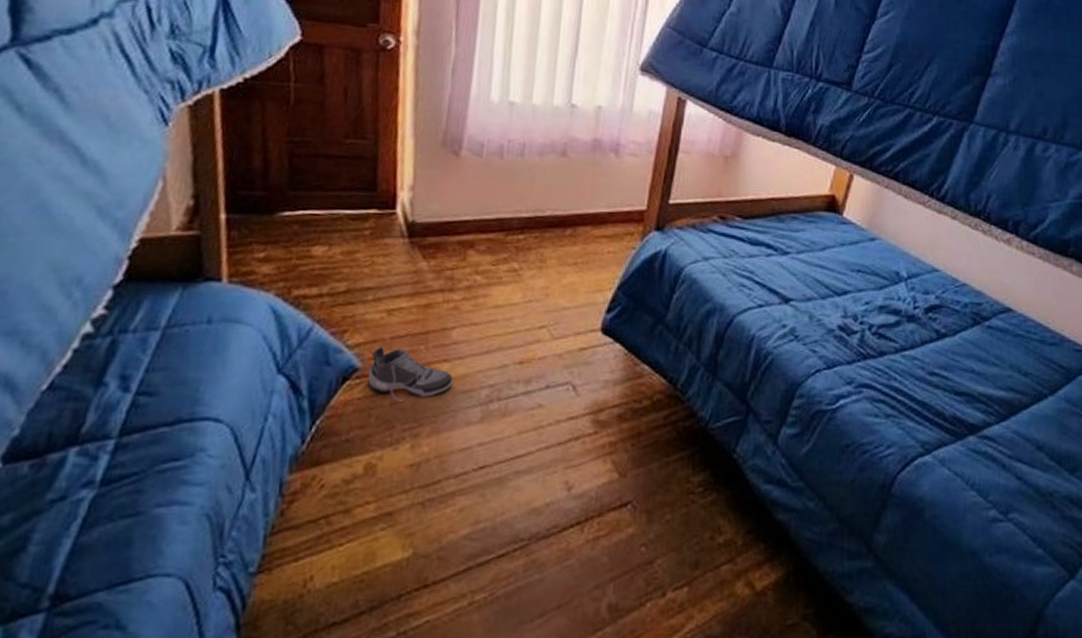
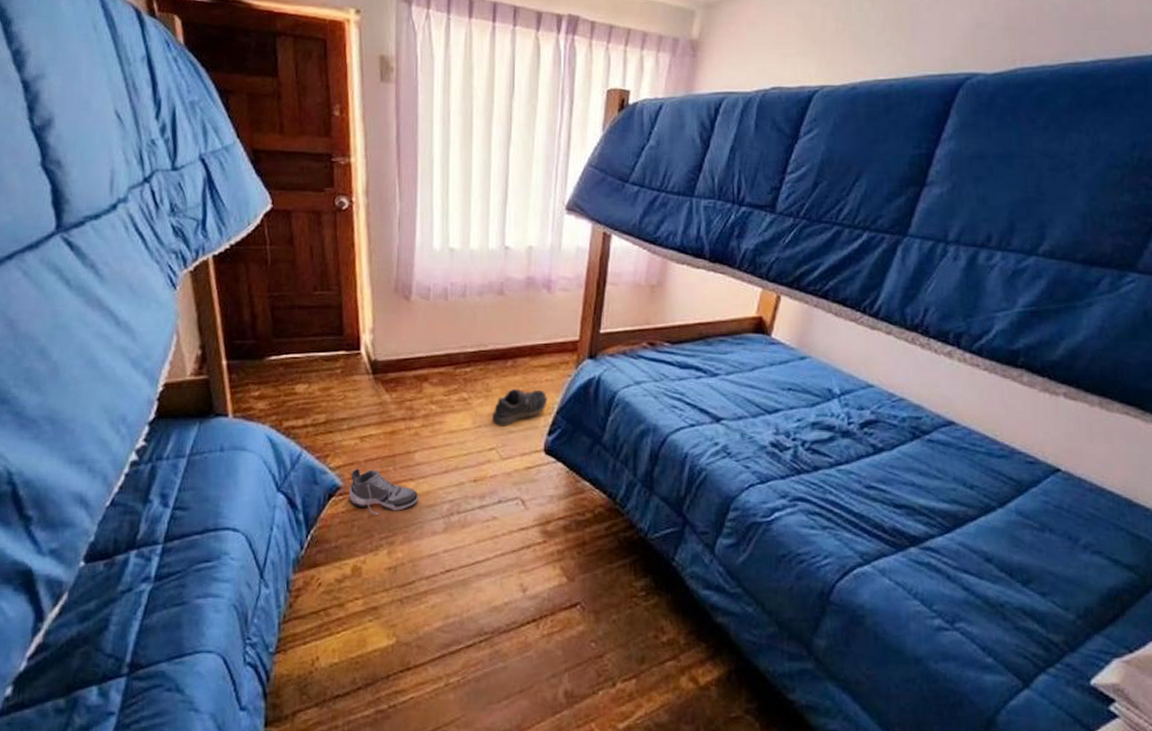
shoe: none [544,260,609,302] -> present [491,389,548,426]

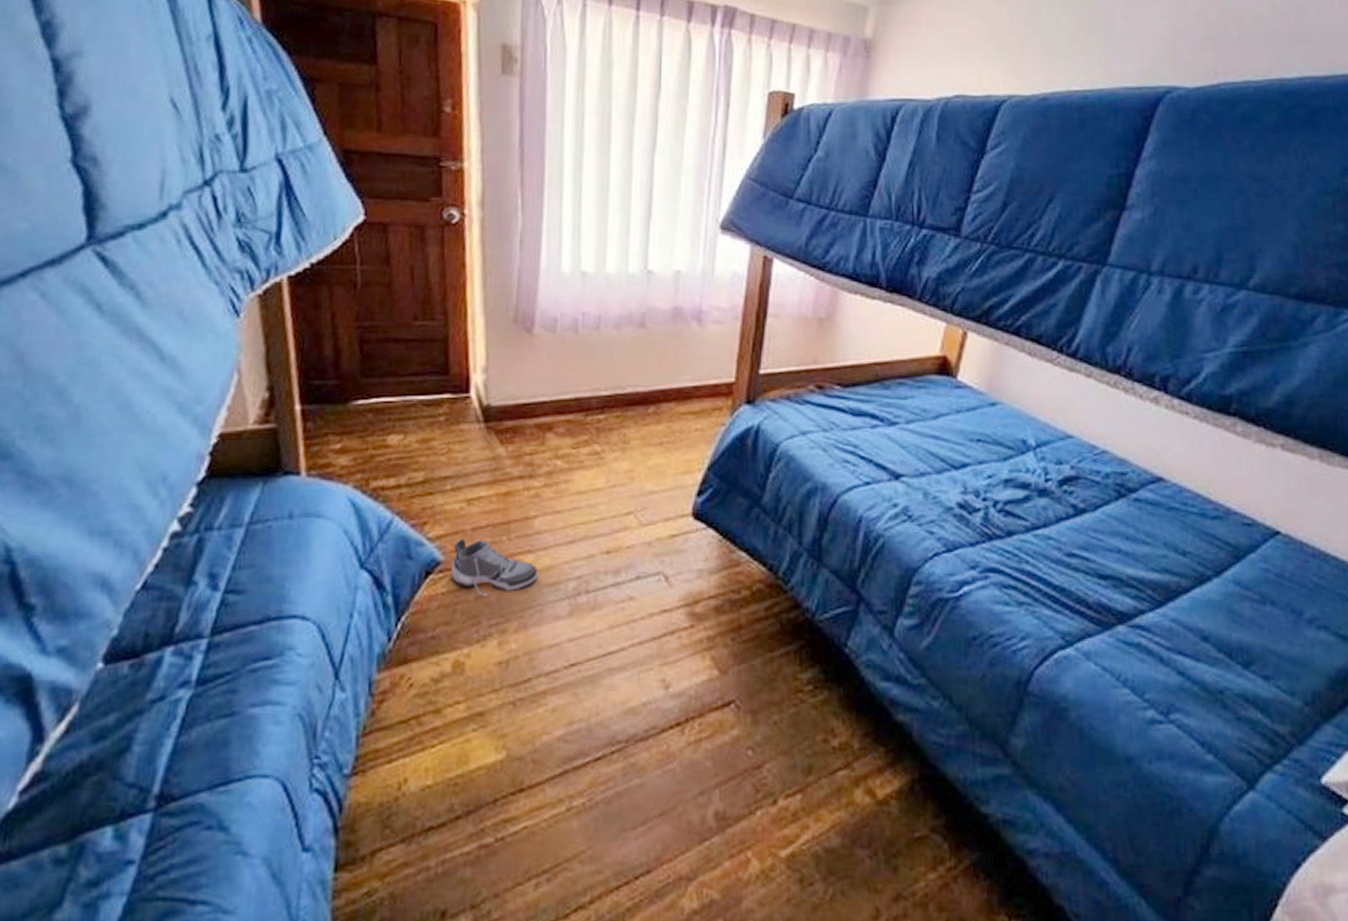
shoe: present [491,389,548,426] -> none [629,440,697,486]

